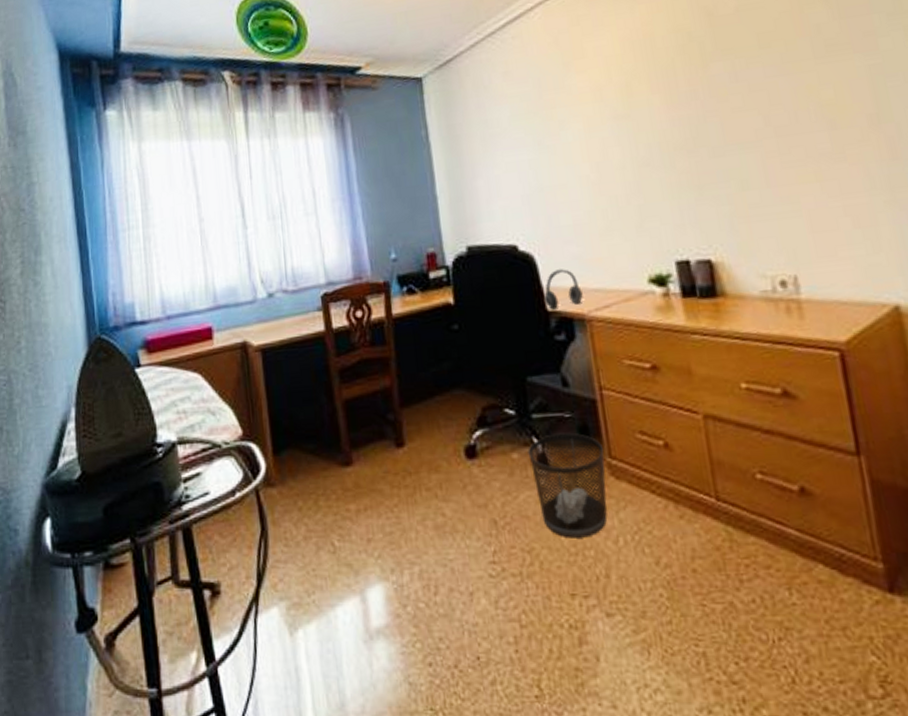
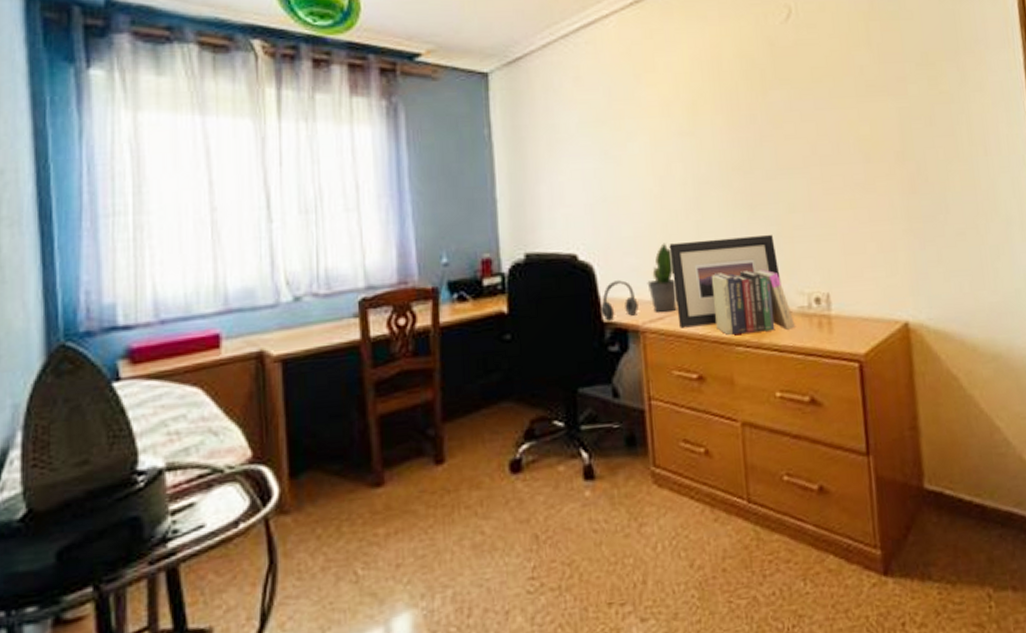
waste bin: present [528,432,607,539] -> none [574,443,649,548]
potted plant: none [590,229,624,301] -> present [647,243,678,314]
picture frame: none [611,215,738,316] -> present [669,235,781,328]
books: none [659,252,758,324] -> present [712,269,795,336]

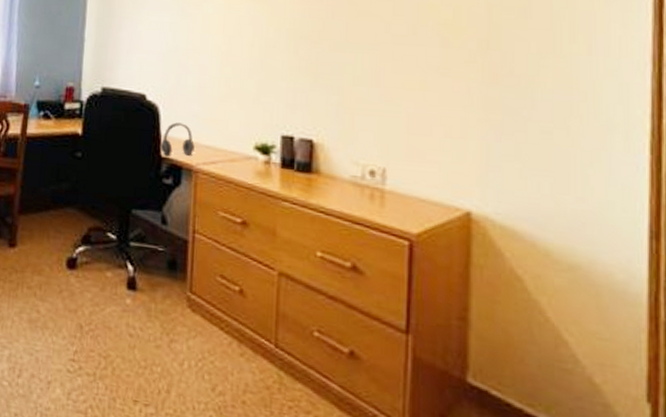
potted plant: present [647,243,678,314] -> none [205,96,232,159]
picture frame: present [669,235,781,328] -> none [229,97,336,177]
books: present [712,269,795,336] -> none [265,130,345,195]

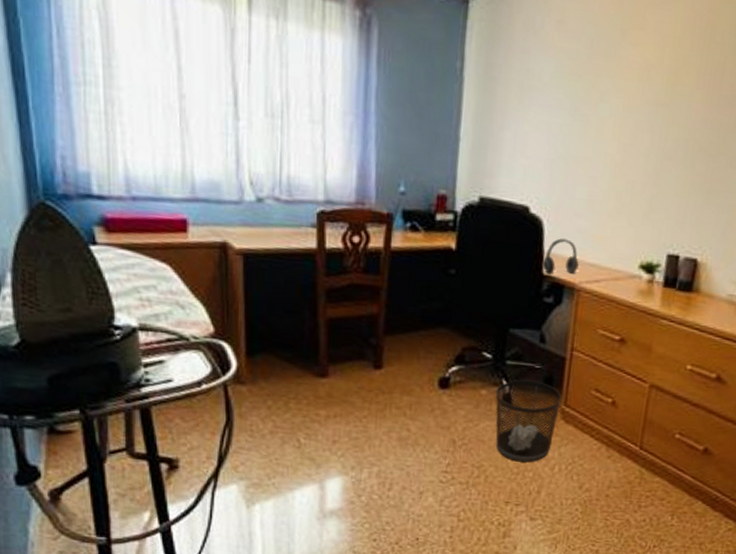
waste bin: none [120,262,186,356] -> present [495,379,561,463]

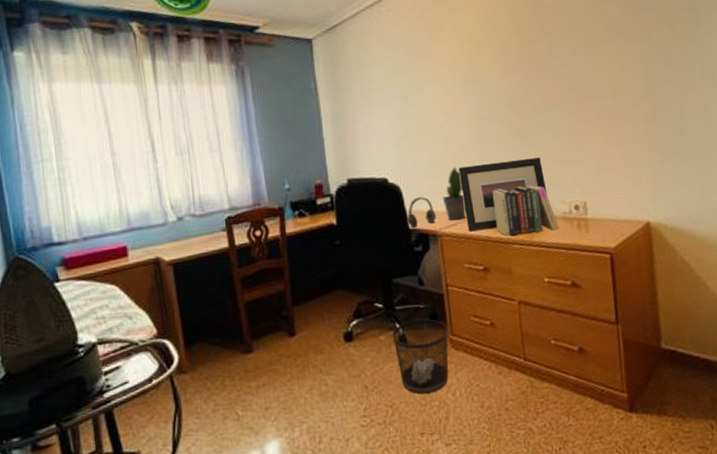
potted plant: none [590,211,621,277] -> present [442,167,466,221]
picture frame: none [612,213,722,296] -> present [458,158,547,232]
books: none [647,249,721,313] -> present [493,184,559,237]

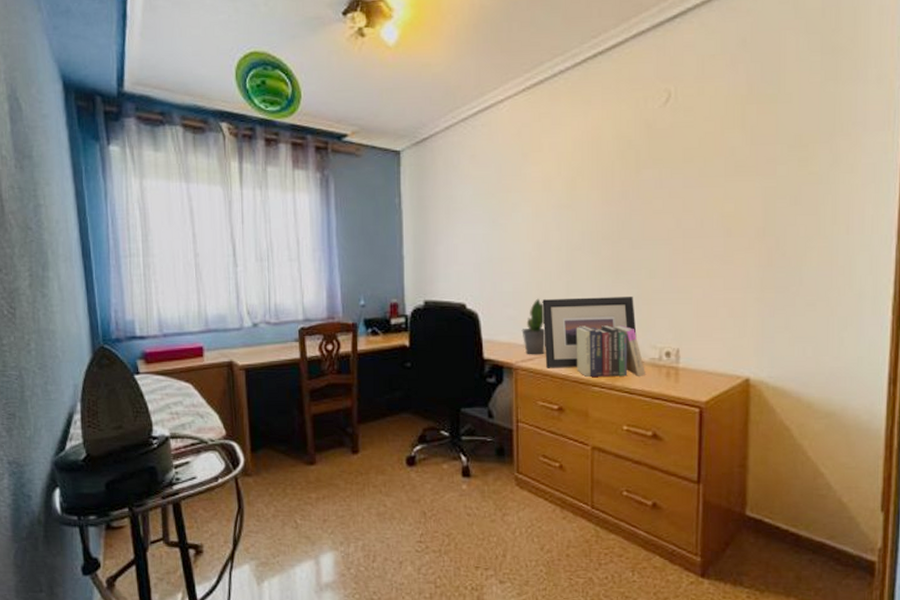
waste bin: present [392,319,449,394] -> none [455,452,513,528]
headphones: present [406,197,436,228] -> none [481,327,513,358]

